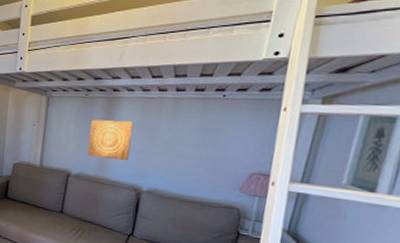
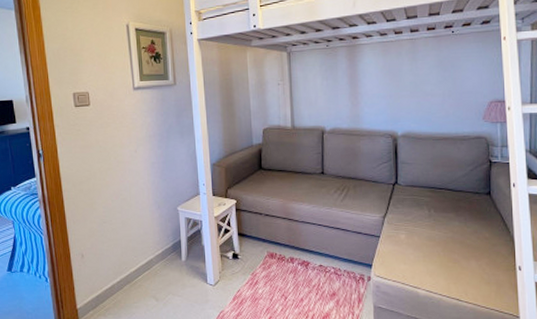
wall art: present [87,119,134,160] -> none [336,67,379,109]

